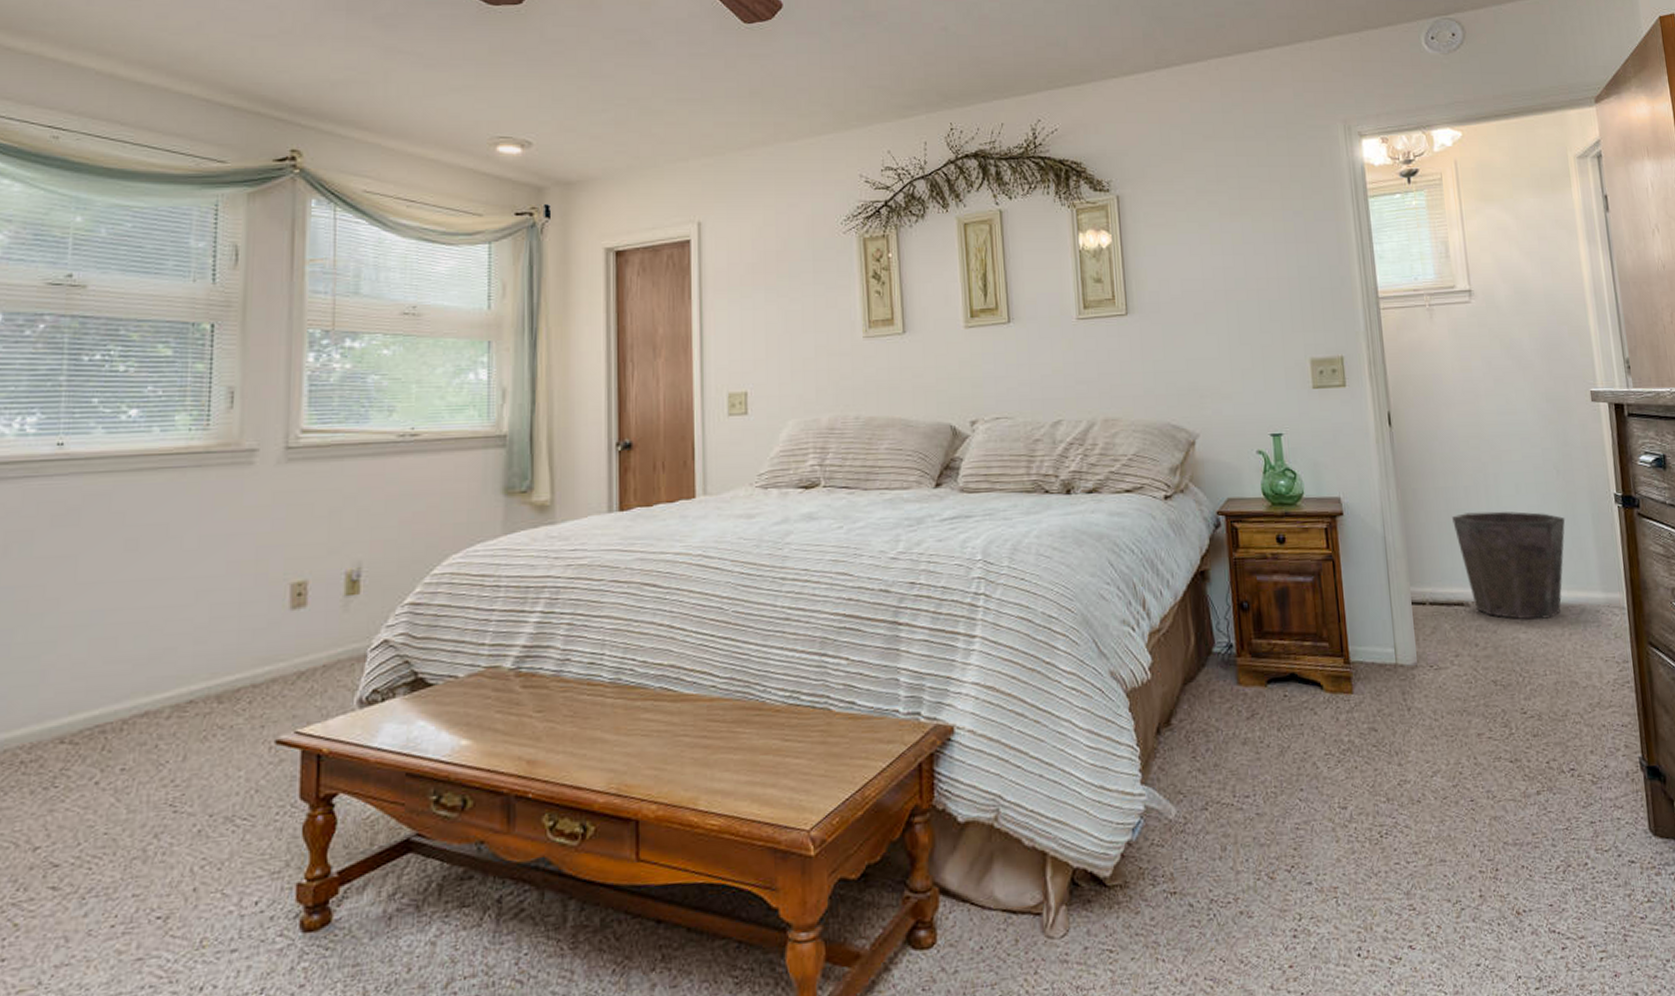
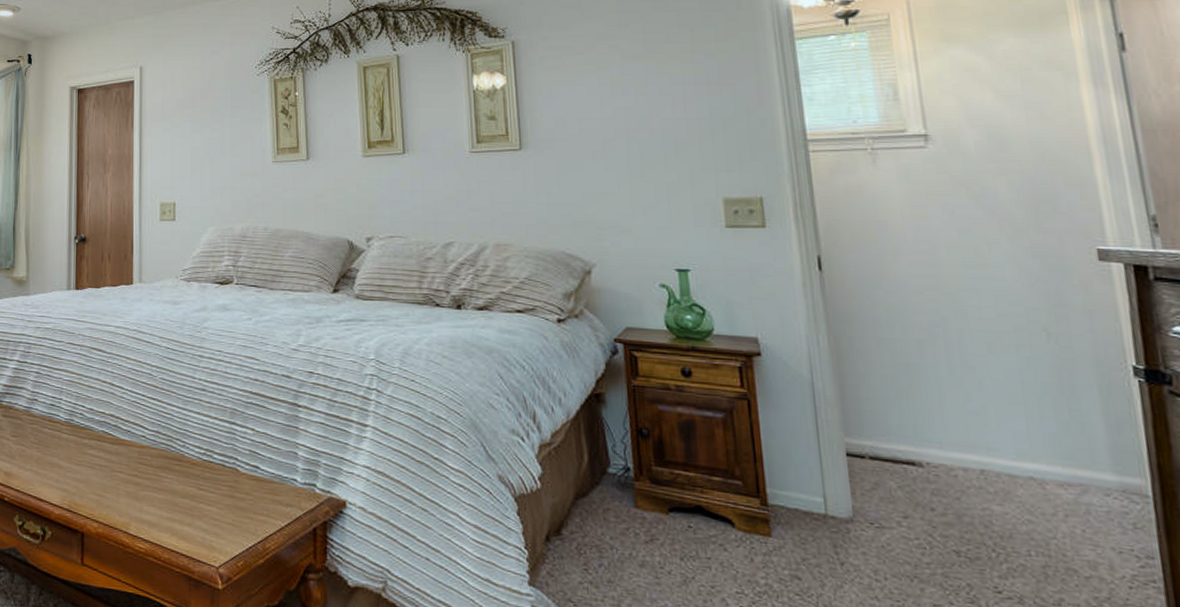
waste bin: present [1452,511,1565,620] -> none [900,368,1059,494]

